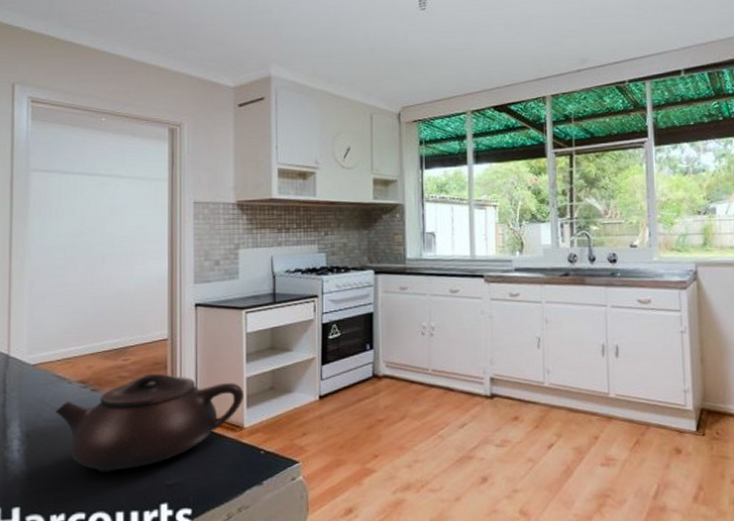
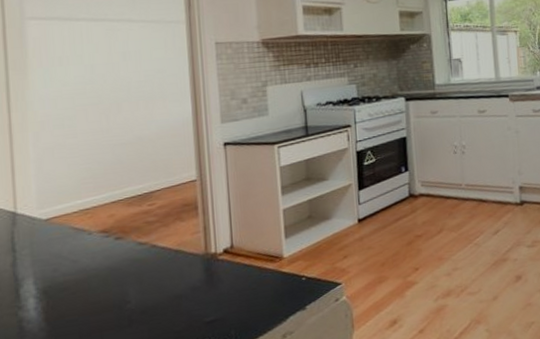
teapot: present [56,373,245,473] -> none [76,214,282,319]

